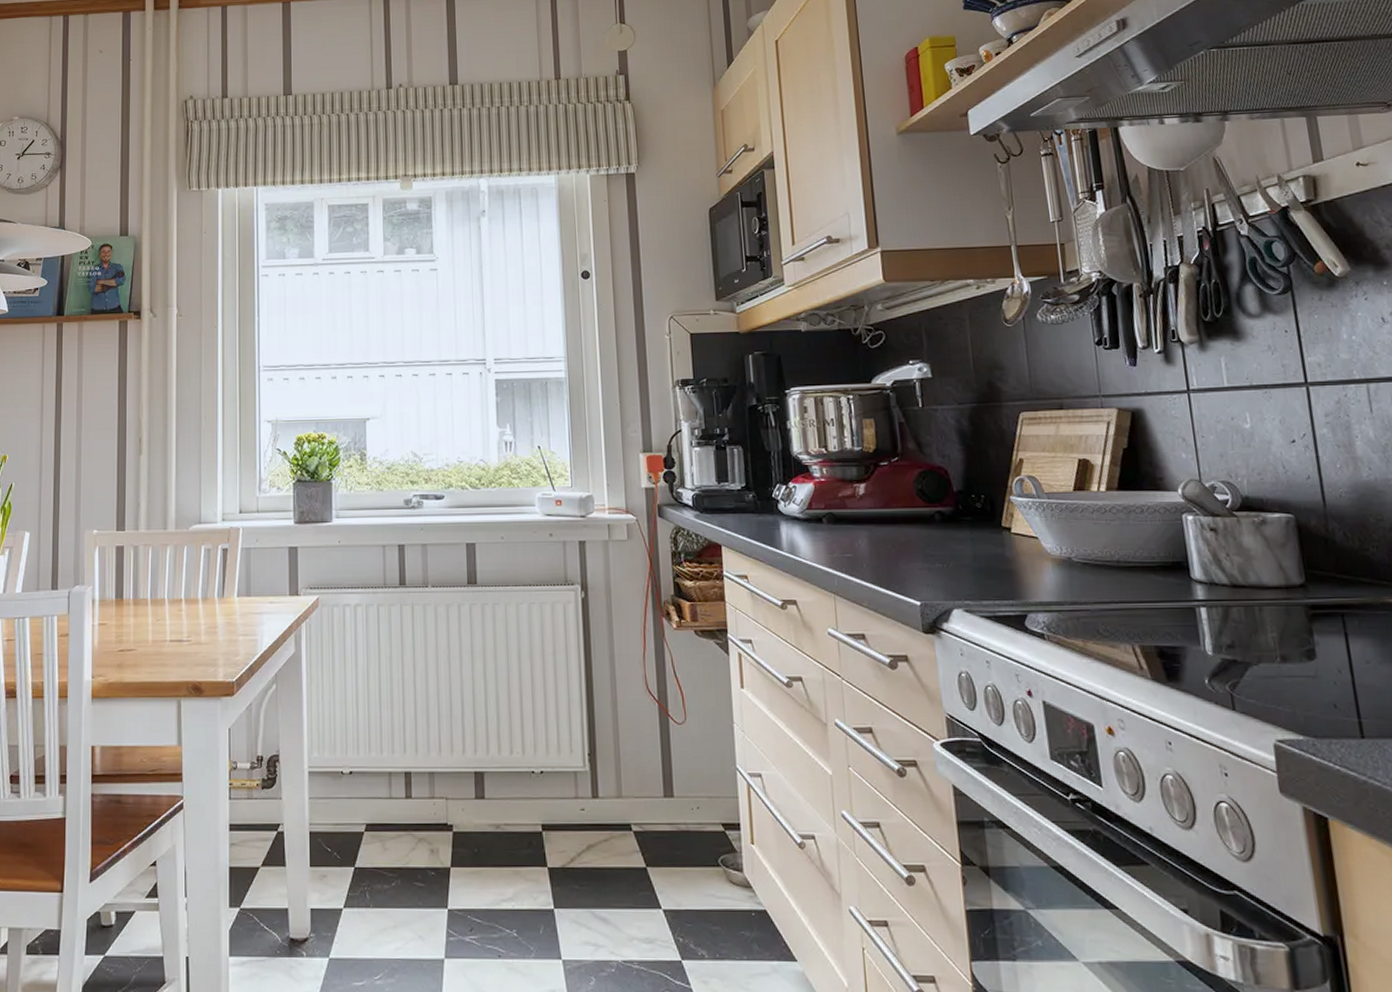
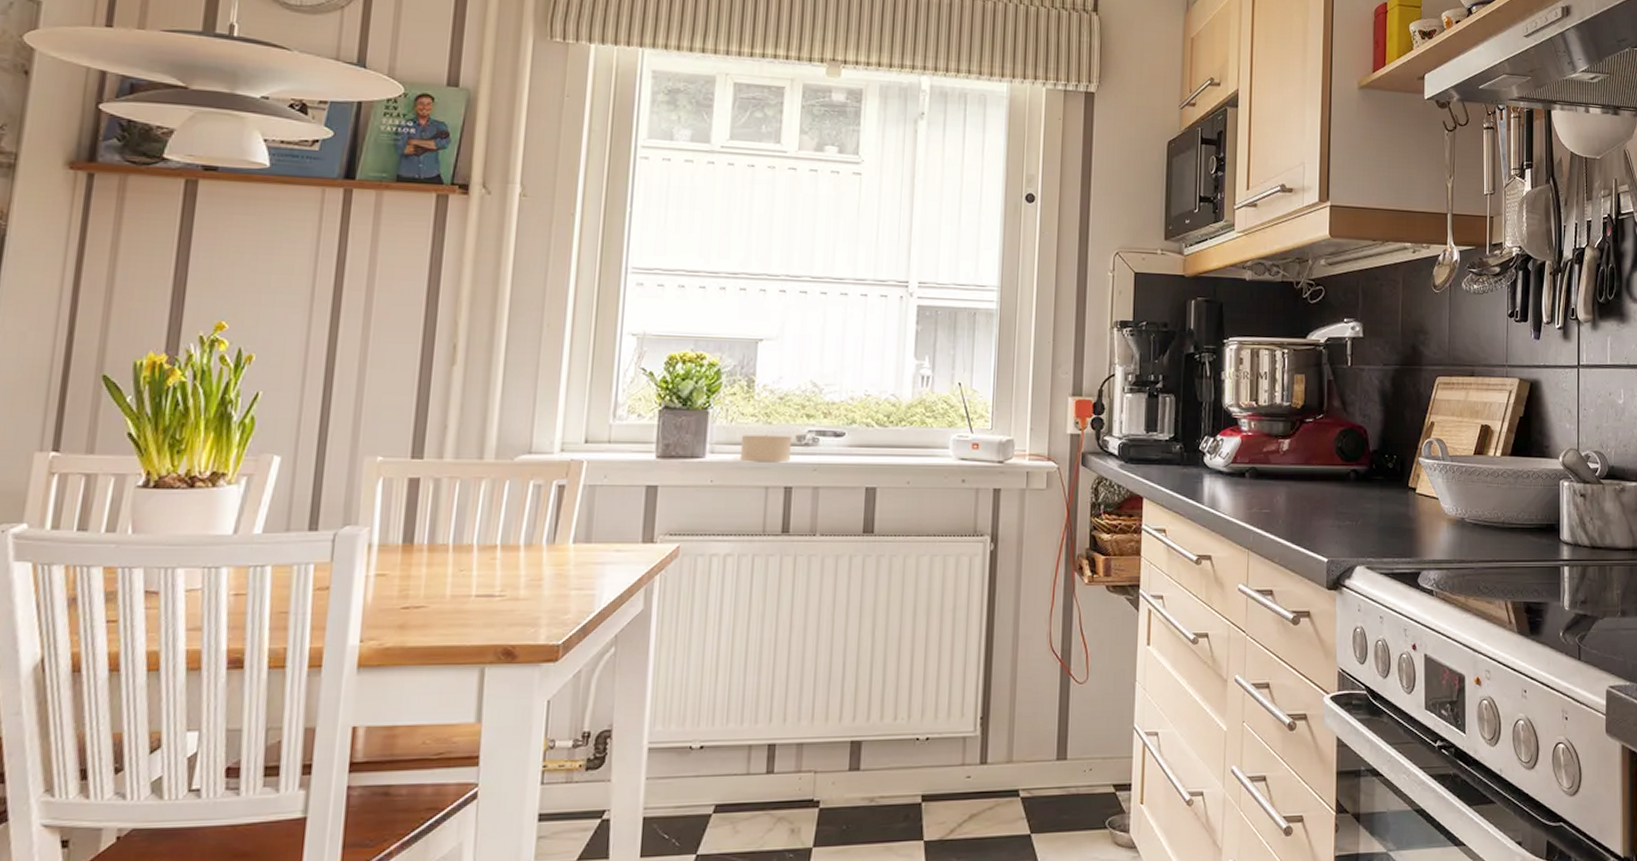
candle: none [359,500,401,523] -> present [739,435,791,461]

